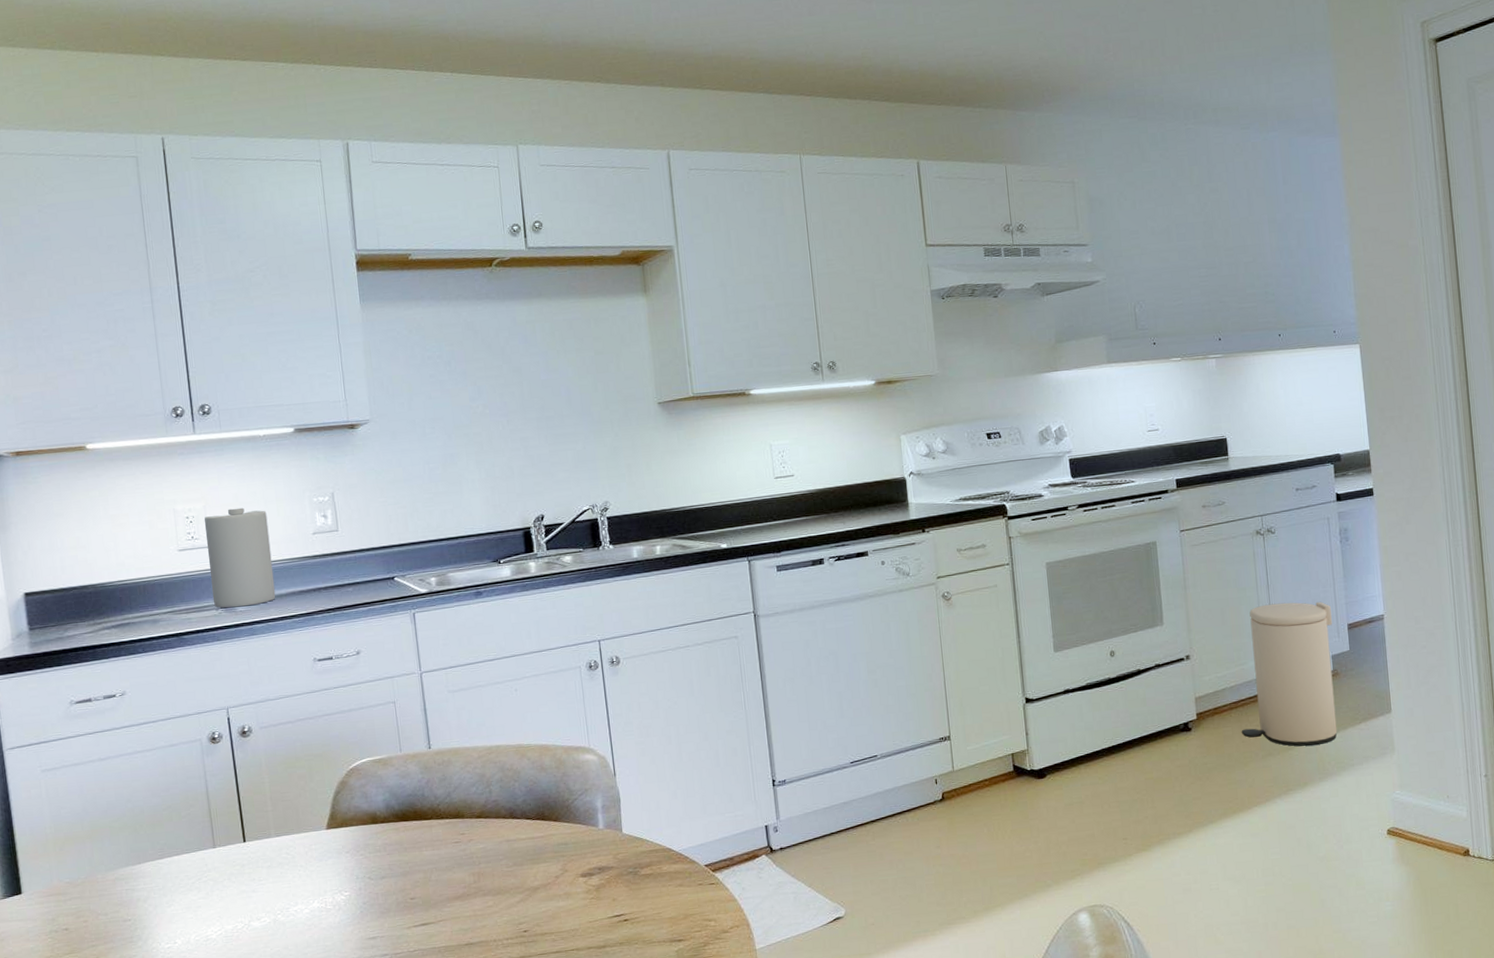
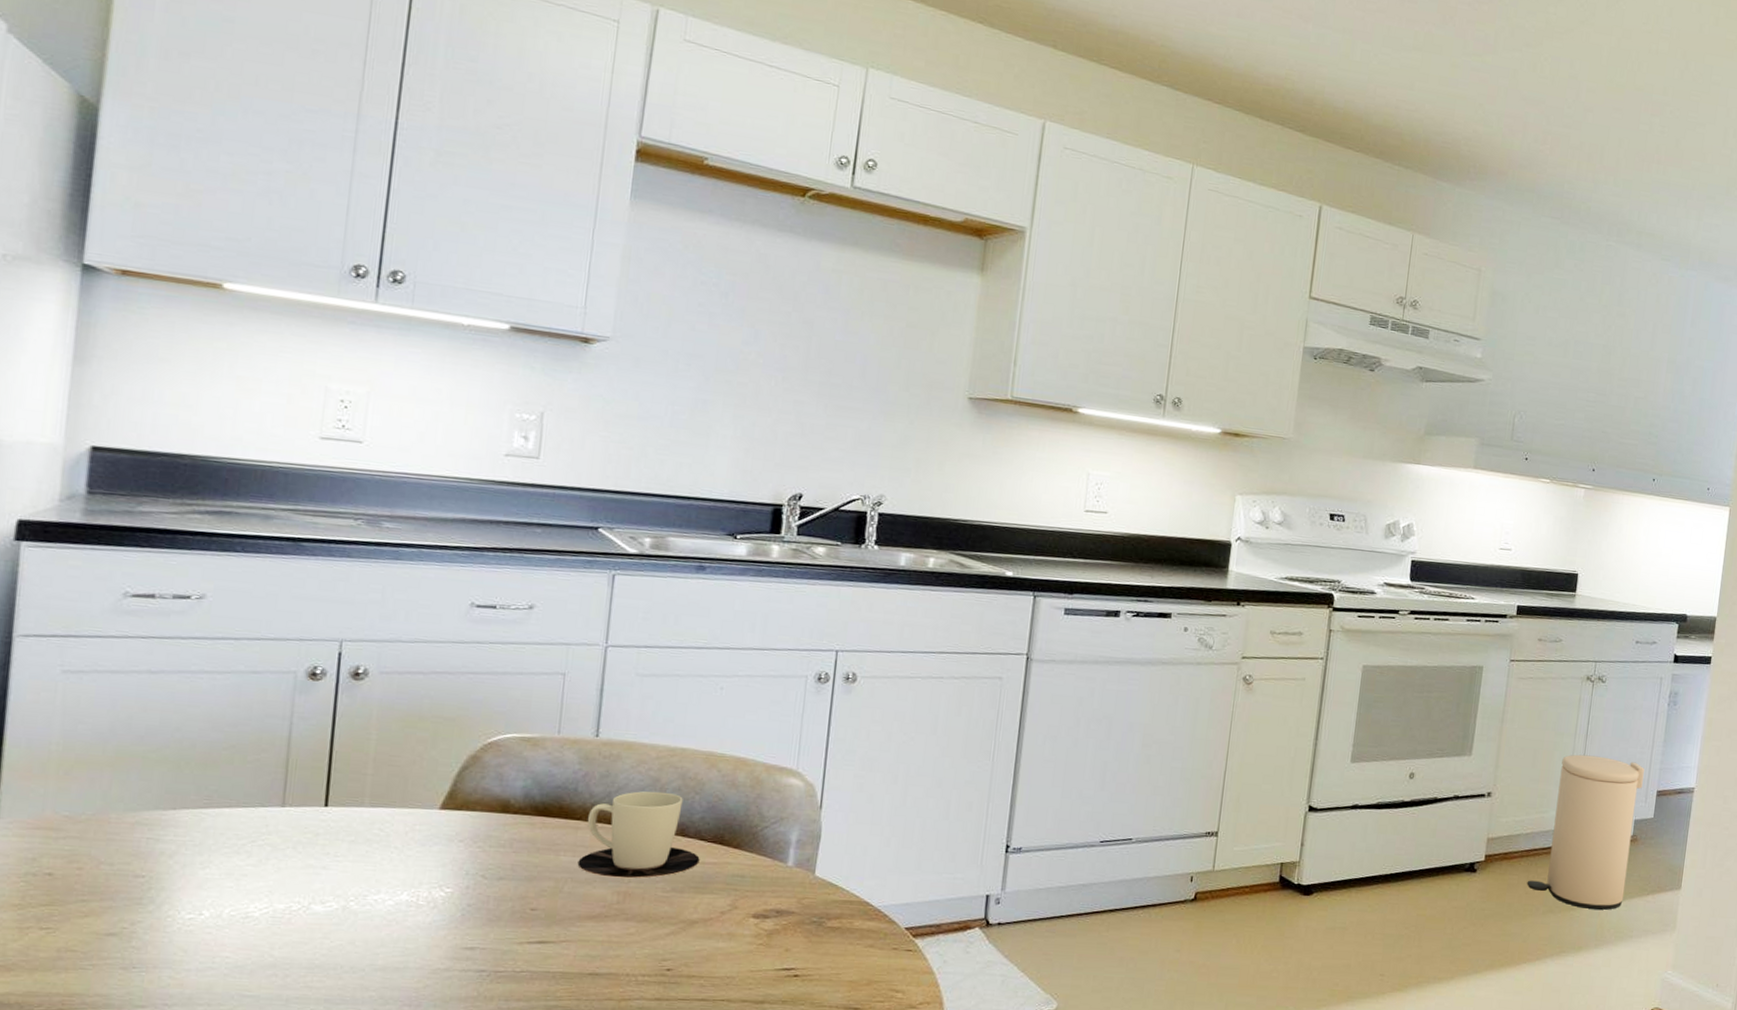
paper towel holder: present [204,507,276,608] -> none [352,402,450,525]
cup: none [436,784,530,863] -> present [577,791,700,879]

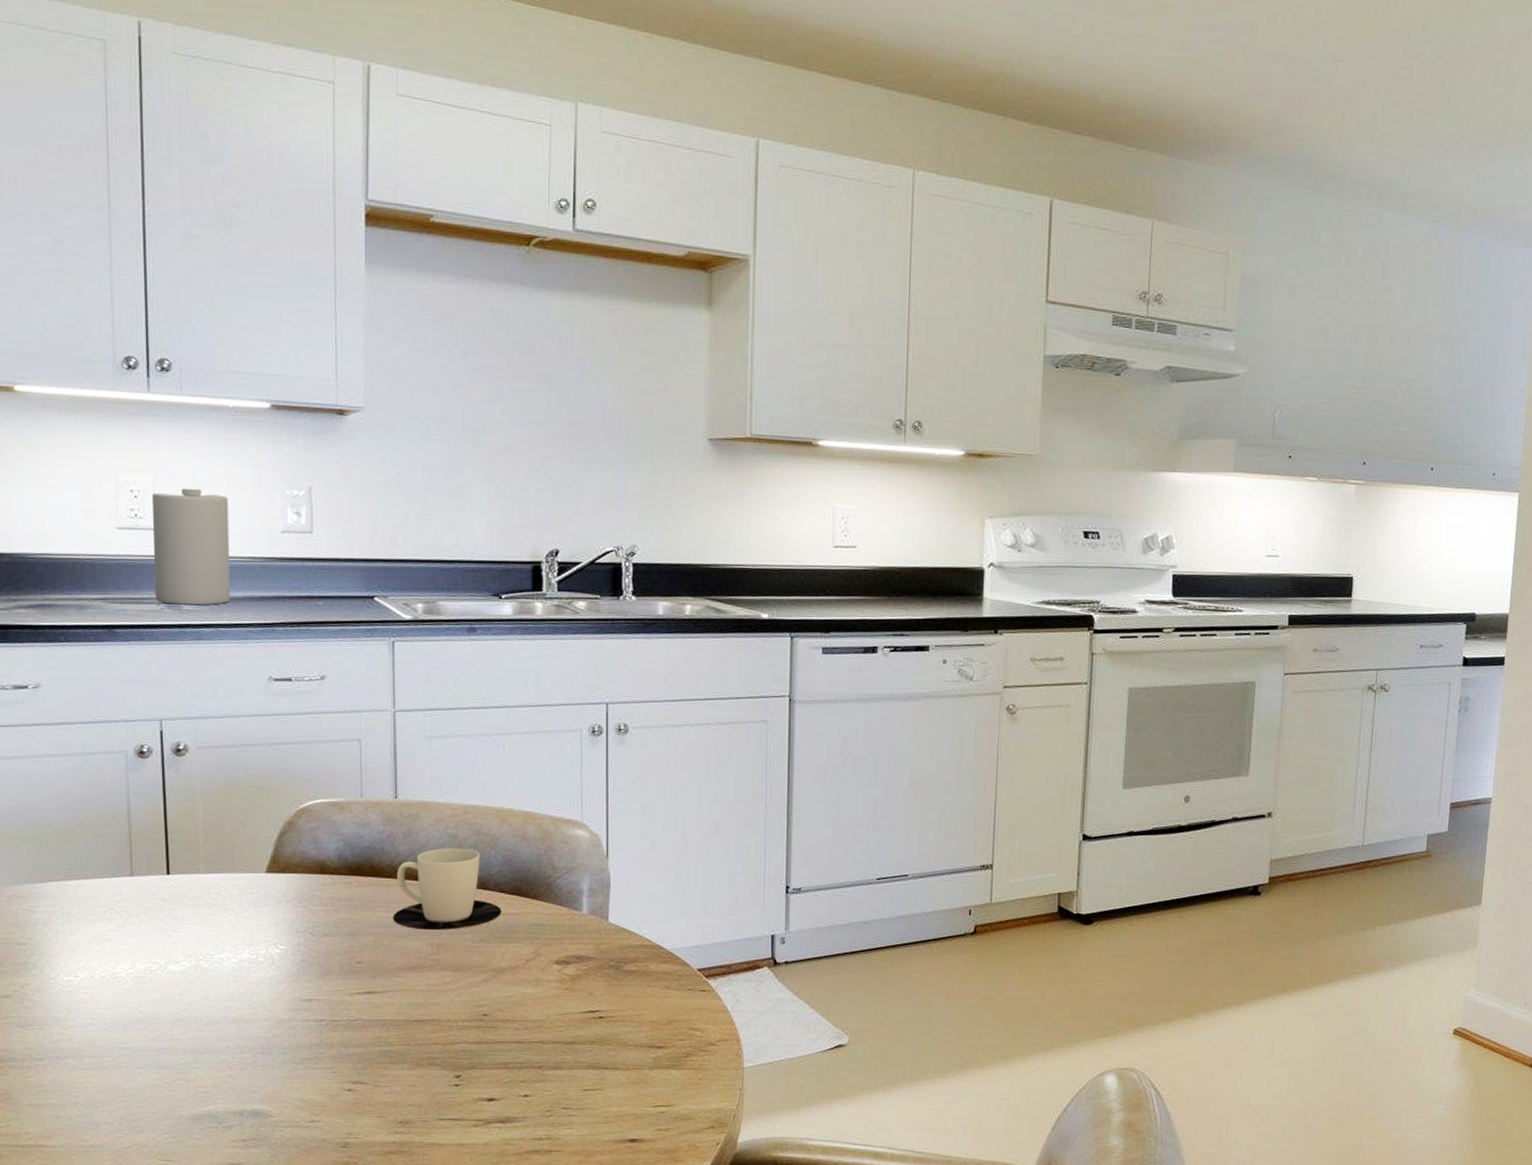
paper towel holder: none [352,402,450,525] -> present [151,488,231,606]
pedal bin: present [1526,754,1645,910] -> none [1314,769,1436,929]

